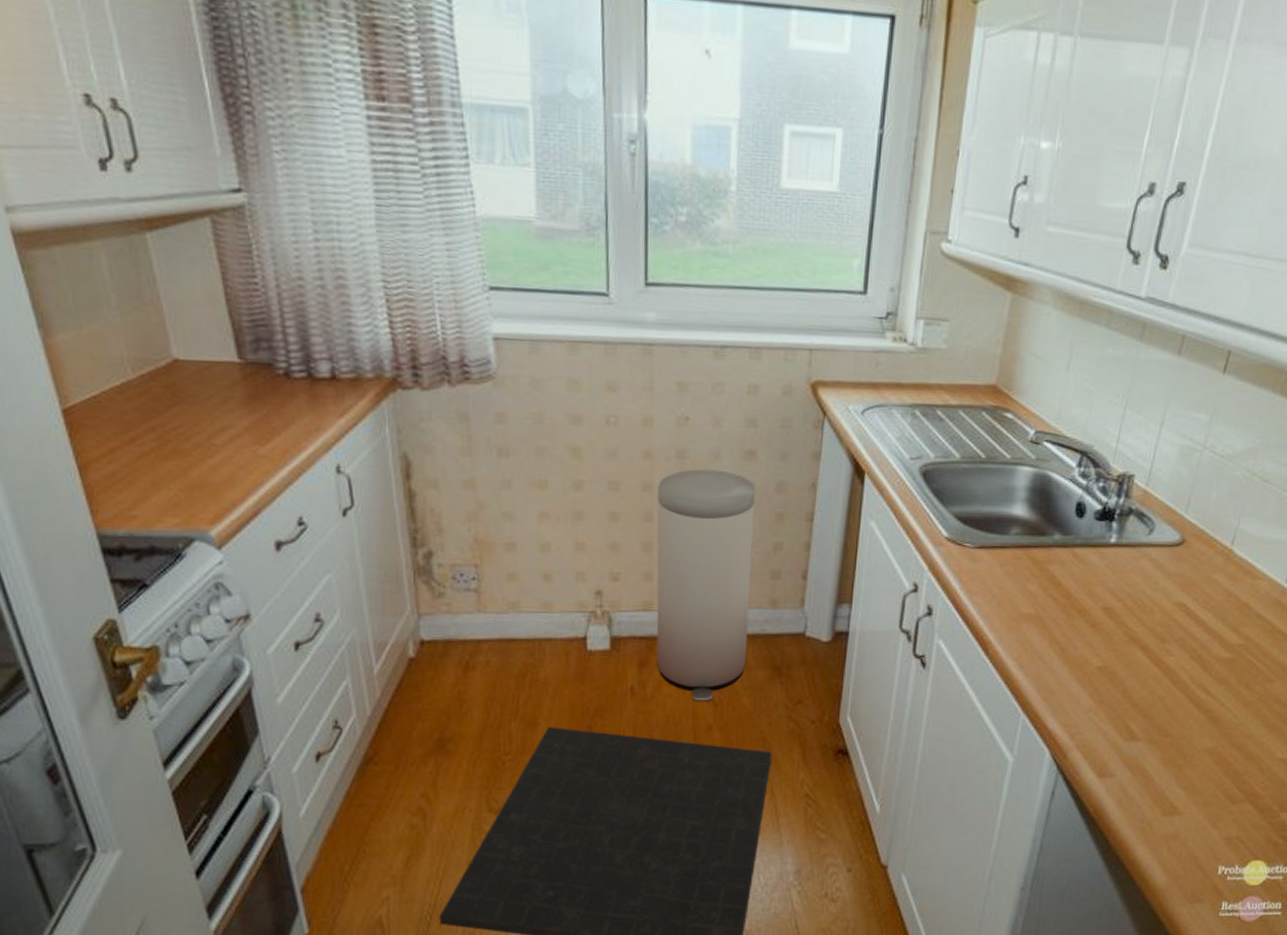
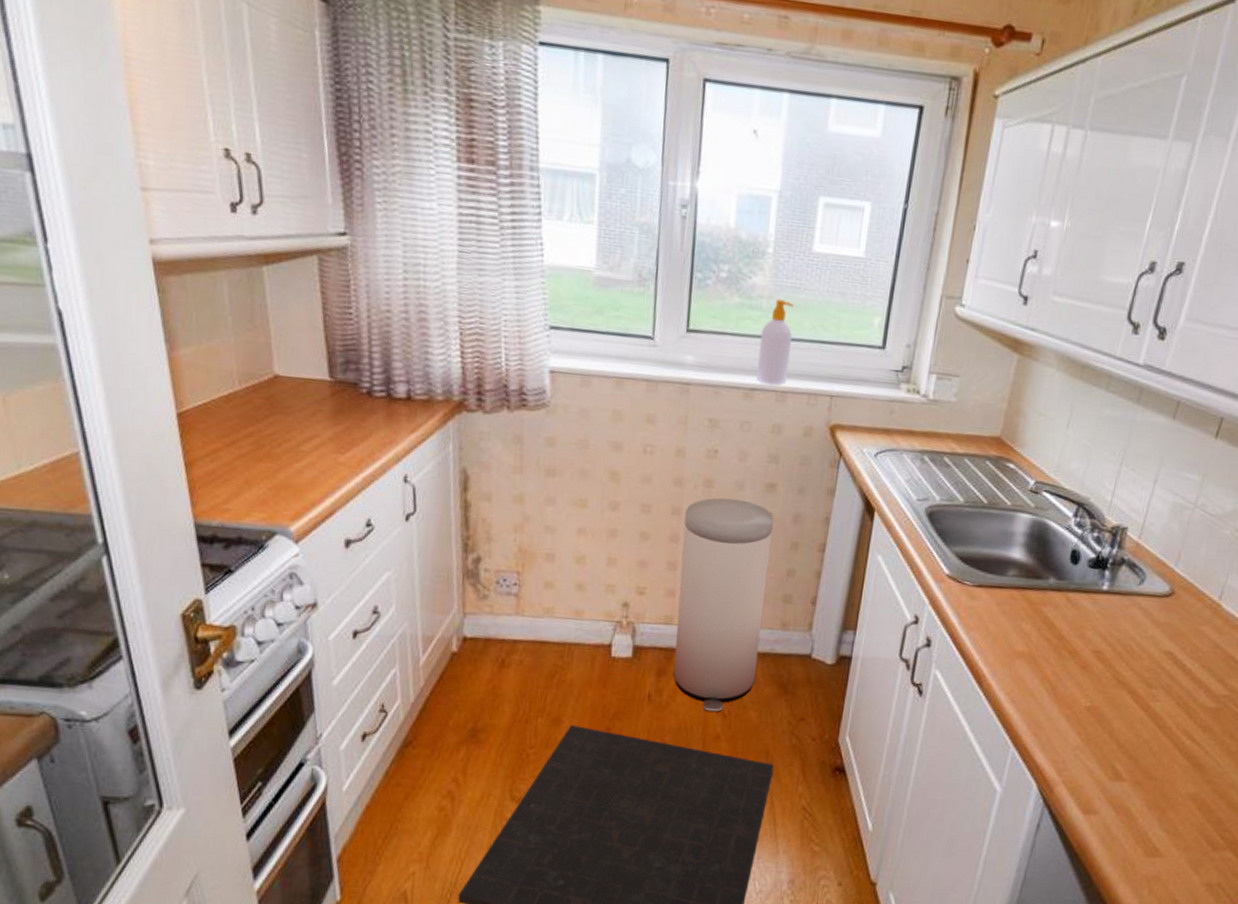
soap bottle: none [726,243,763,342] -> present [756,299,794,387]

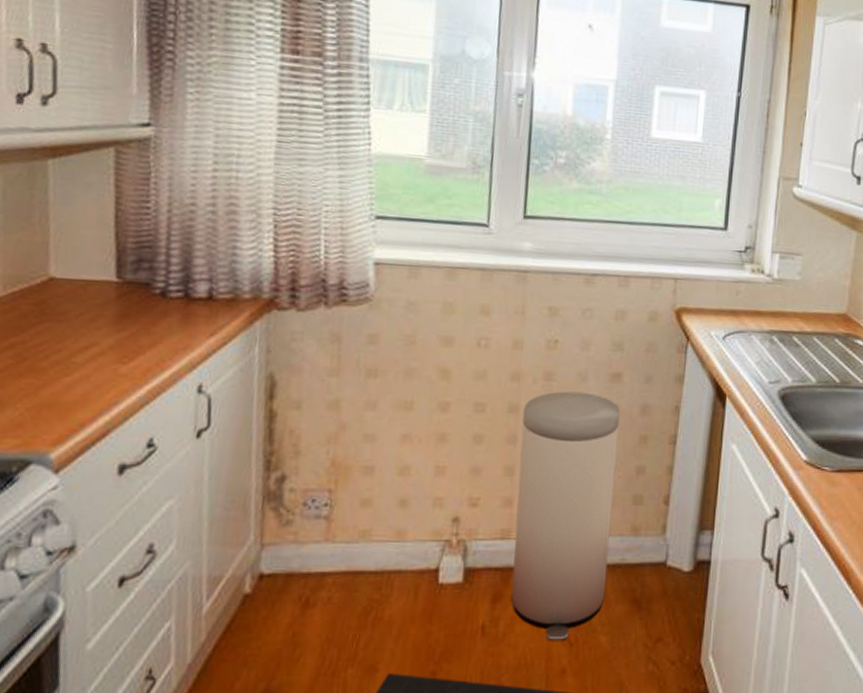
soap bottle: present [756,299,794,387] -> none [597,183,634,271]

